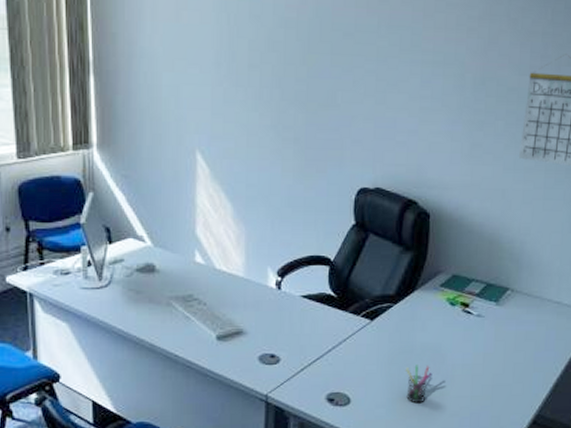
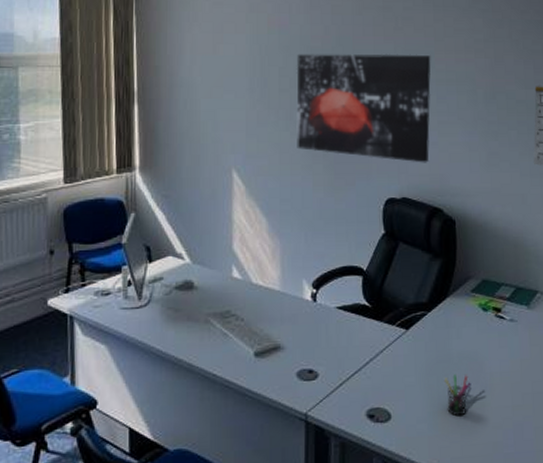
wall art: none [266,25,418,152] -> present [296,54,431,163]

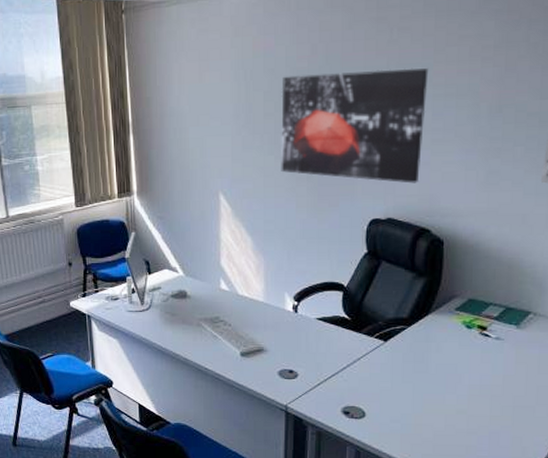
pen holder: present [445,374,471,417] -> none [421,384,448,420]

